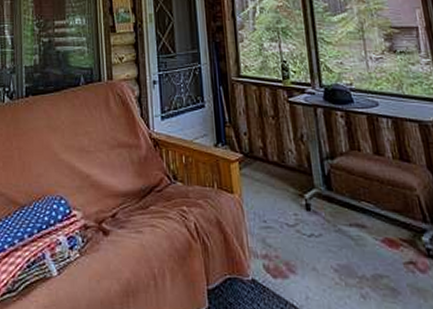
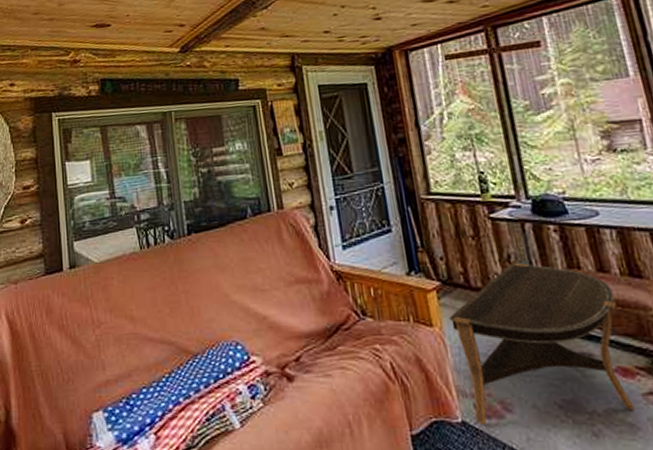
coffee table: none [248,142,397,283] -> present [449,262,635,425]

